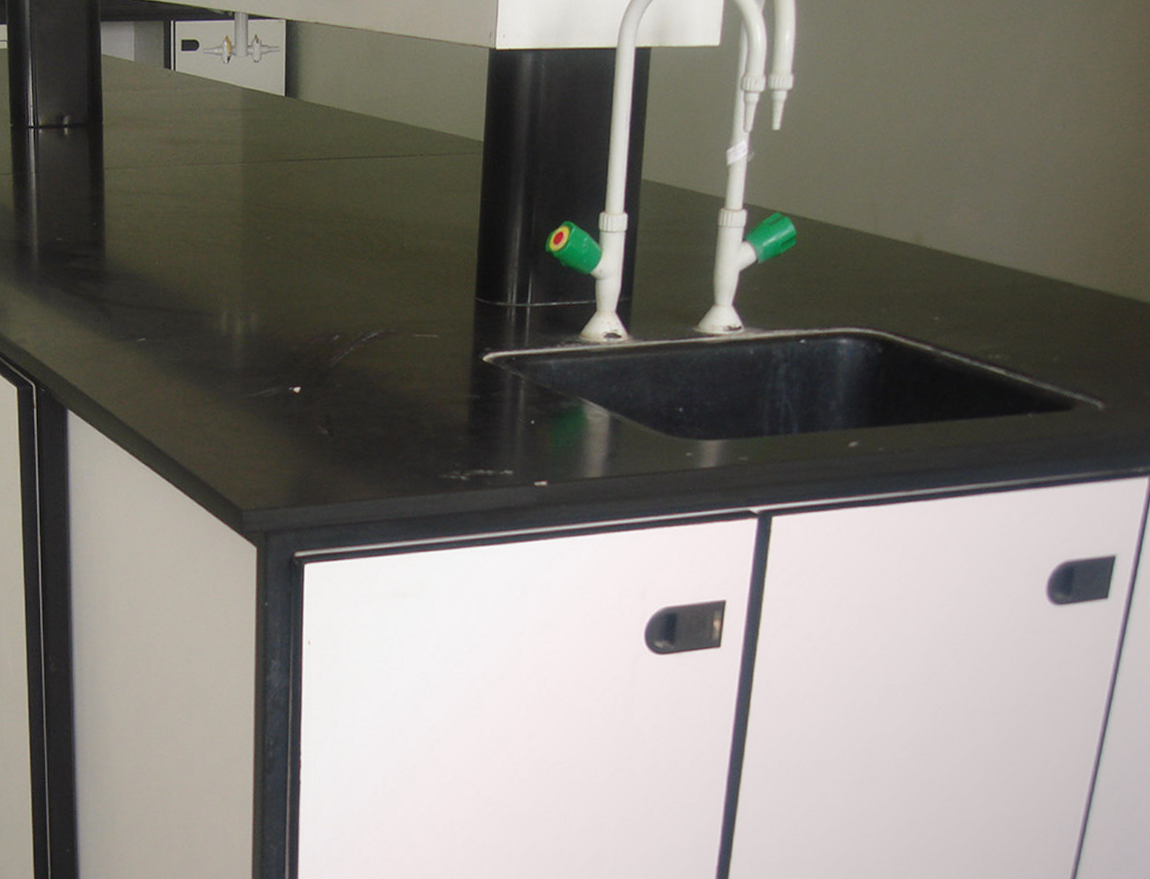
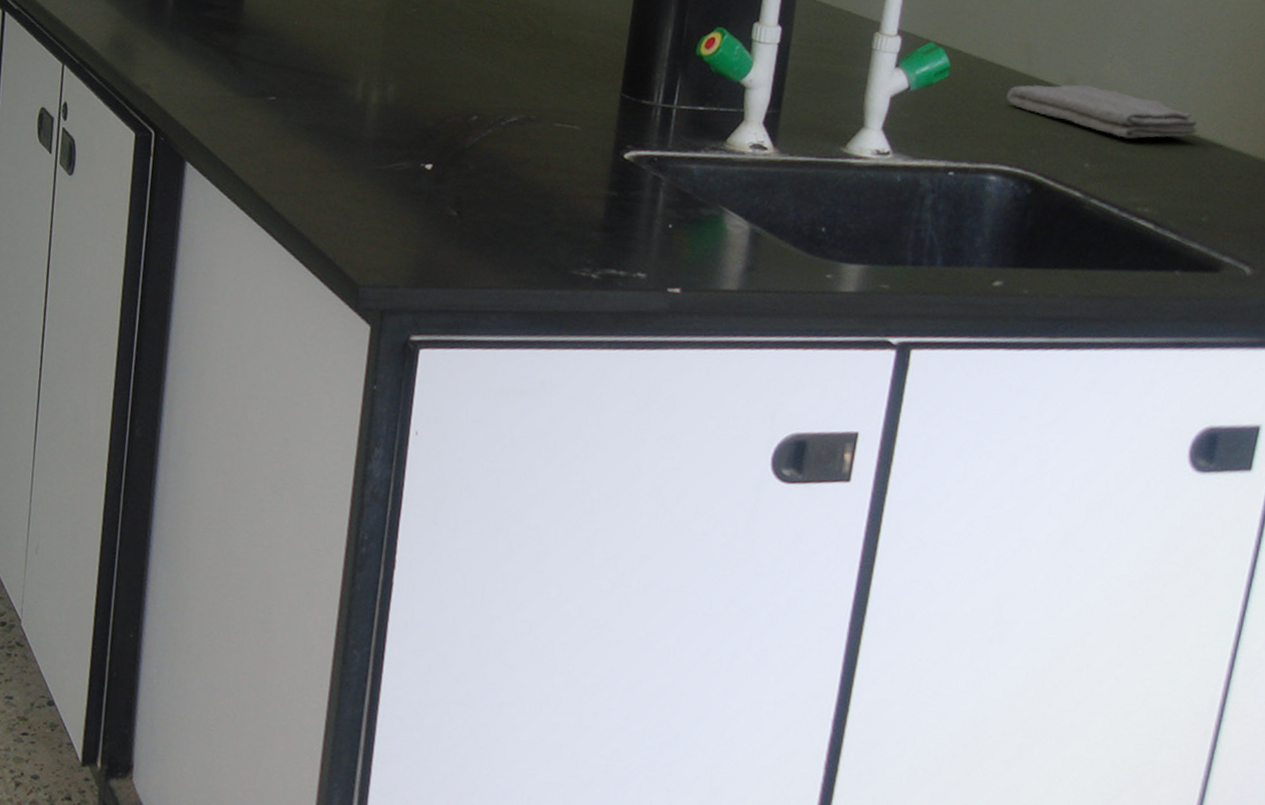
washcloth: none [853,237,1046,287] -> present [1006,84,1198,139]

